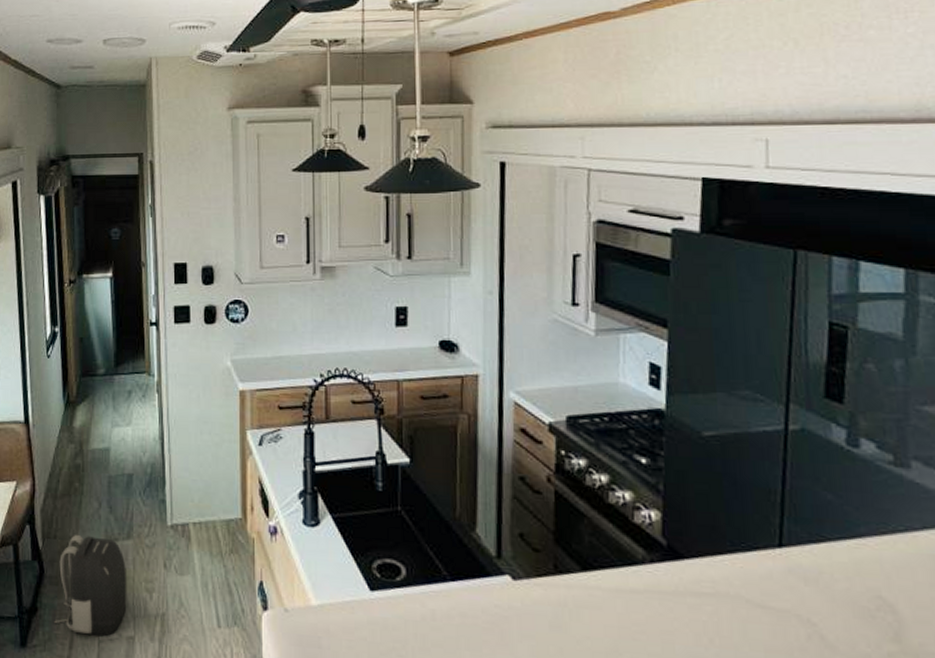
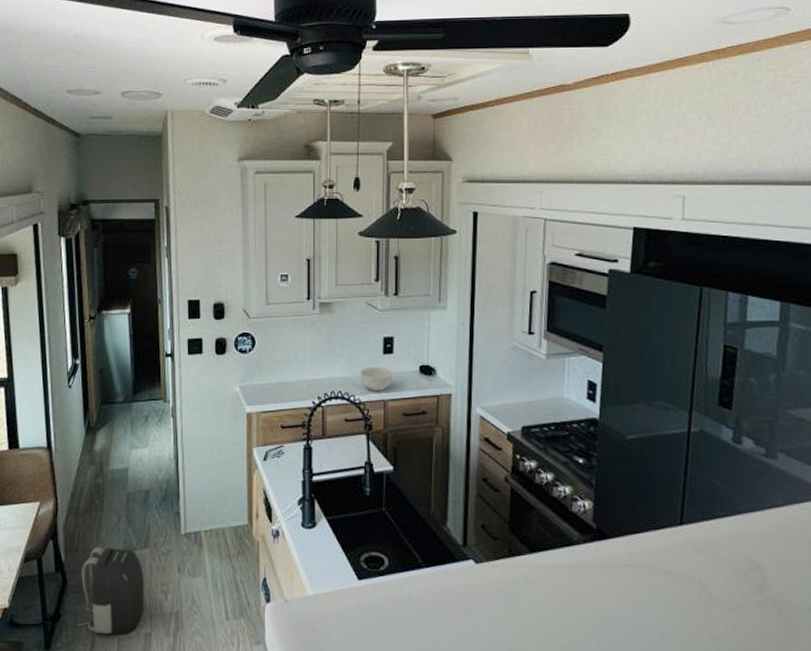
bowl: none [368,340,408,369] -> present [360,366,393,391]

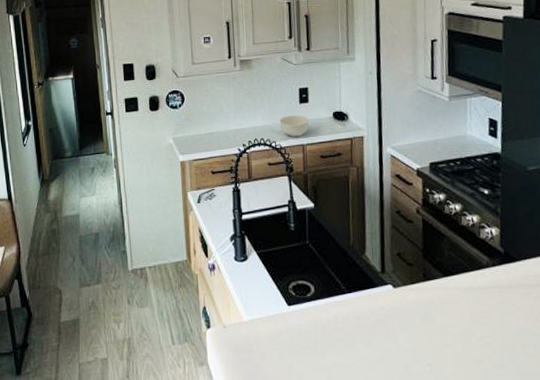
backpack: present [77,546,145,635] -> none [42,283,100,361]

